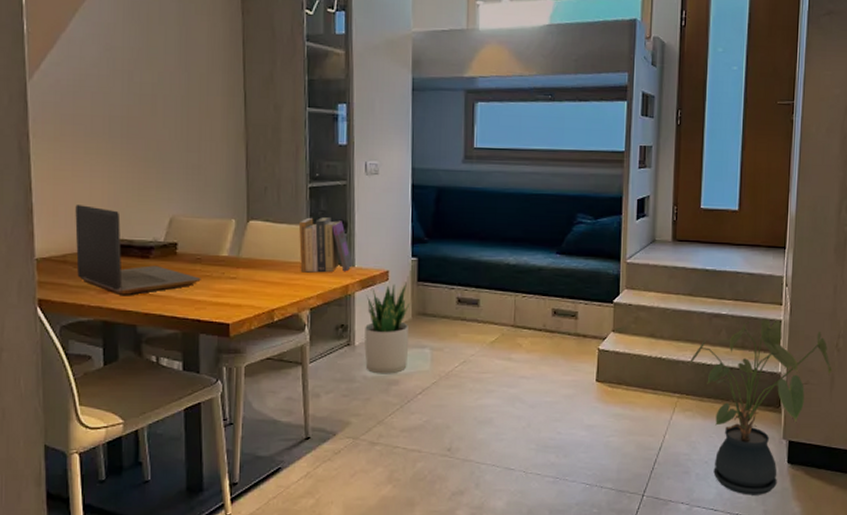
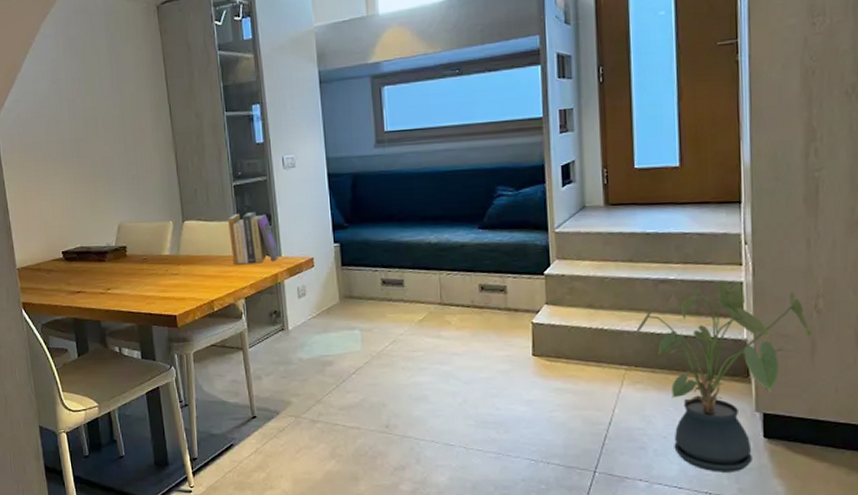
laptop computer: present [75,205,201,296] -> none [43,219,149,296]
planter: present [364,283,410,374] -> none [294,268,339,356]

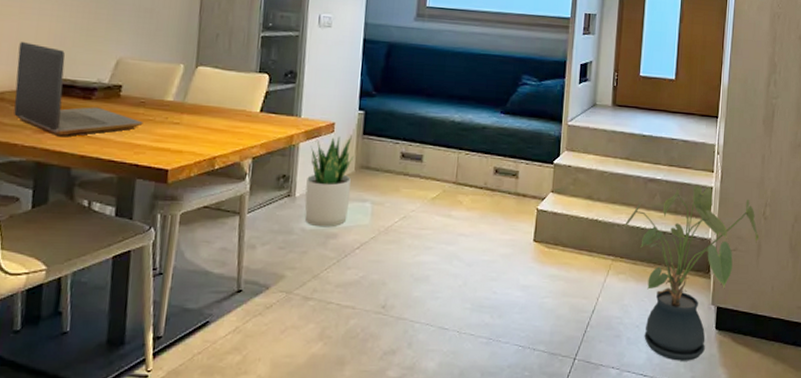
laptop computer: none [43,219,149,296] -> present [14,42,143,137]
books: present [228,211,280,265] -> none [245,66,300,122]
planter: none [294,268,339,356] -> present [304,136,354,227]

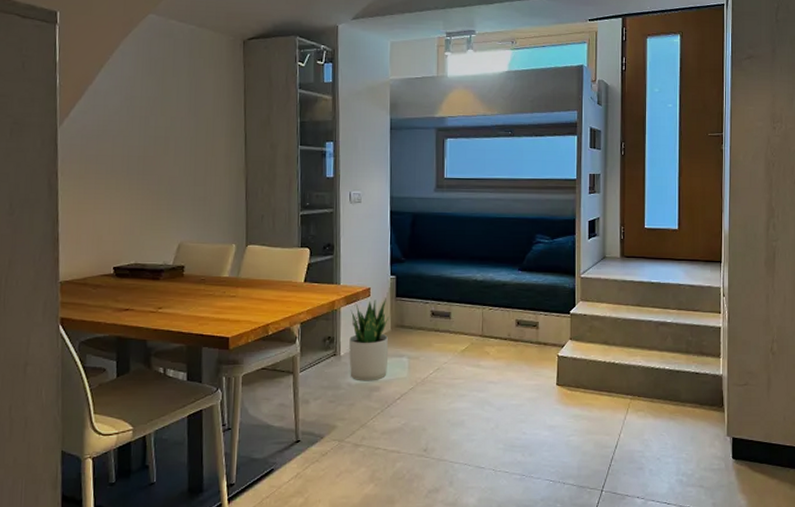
laptop computer: present [14,42,143,137] -> none [95,234,205,314]
house plant: present [624,186,759,361] -> none [640,327,769,489]

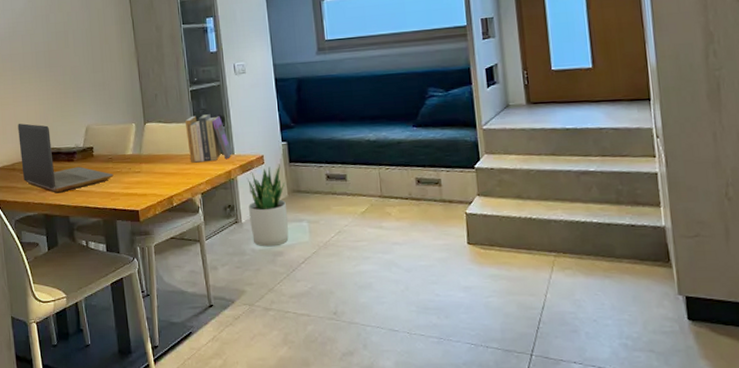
laptop computer: none [95,234,205,314] -> present [18,123,114,193]
books: none [291,240,339,291] -> present [185,113,233,163]

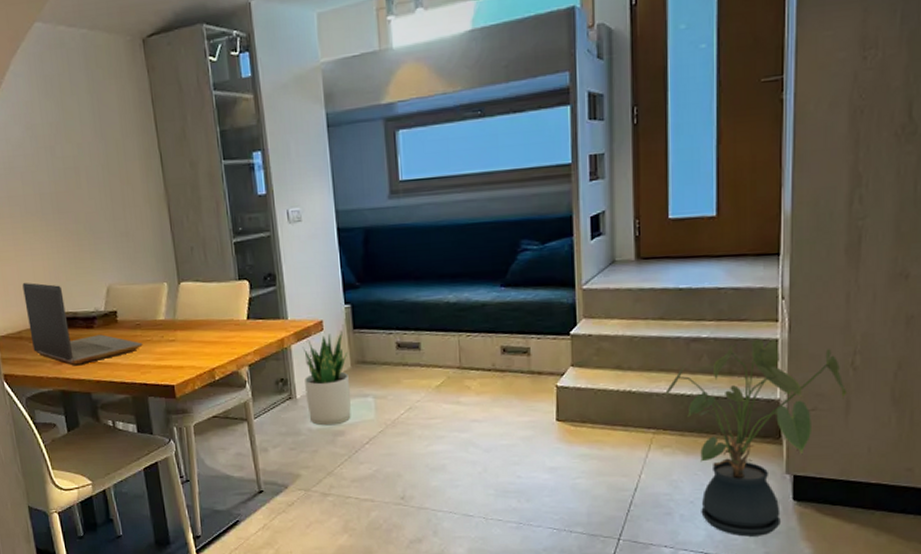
books: present [185,113,233,163] -> none [228,270,286,330]
house plant: none [562,172,725,354] -> present [665,339,847,537]

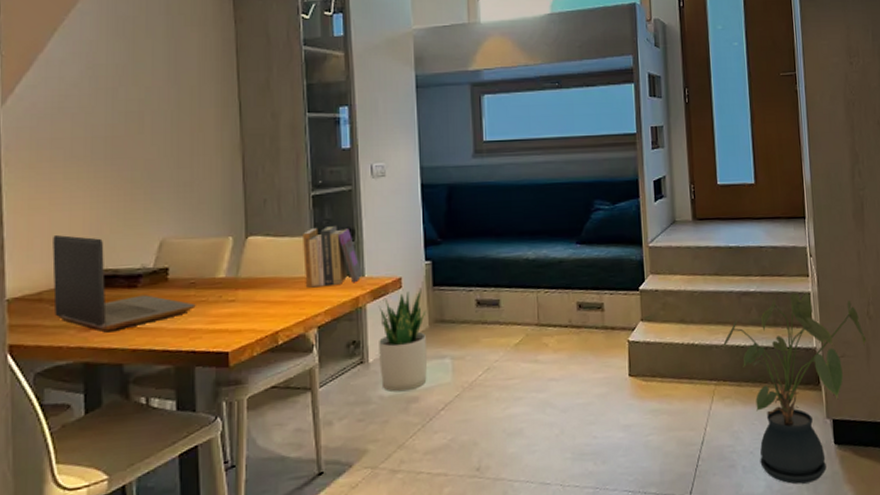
books: none [228,270,286,330] -> present [303,225,362,288]

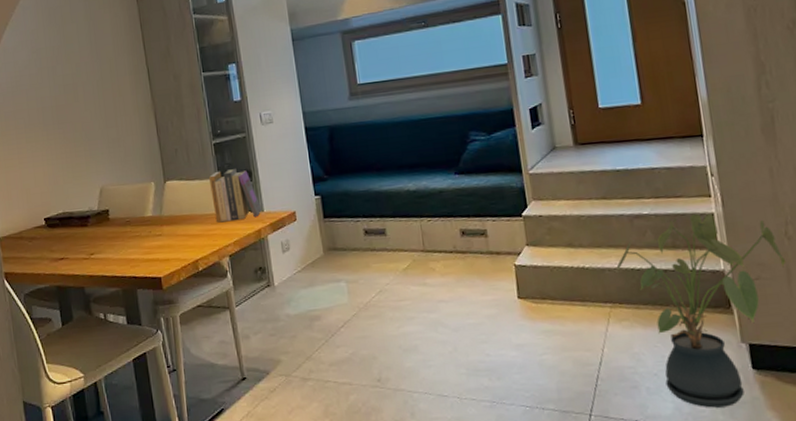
laptop computer: present [52,235,196,333] -> none [24,187,133,263]
planter: present [378,289,428,392] -> none [278,221,326,312]

